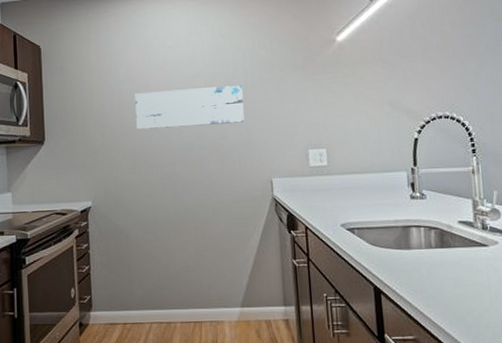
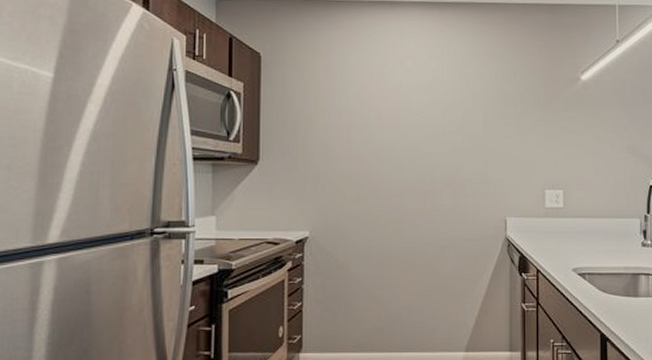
wall art: present [135,85,245,130] -> none [365,115,482,157]

